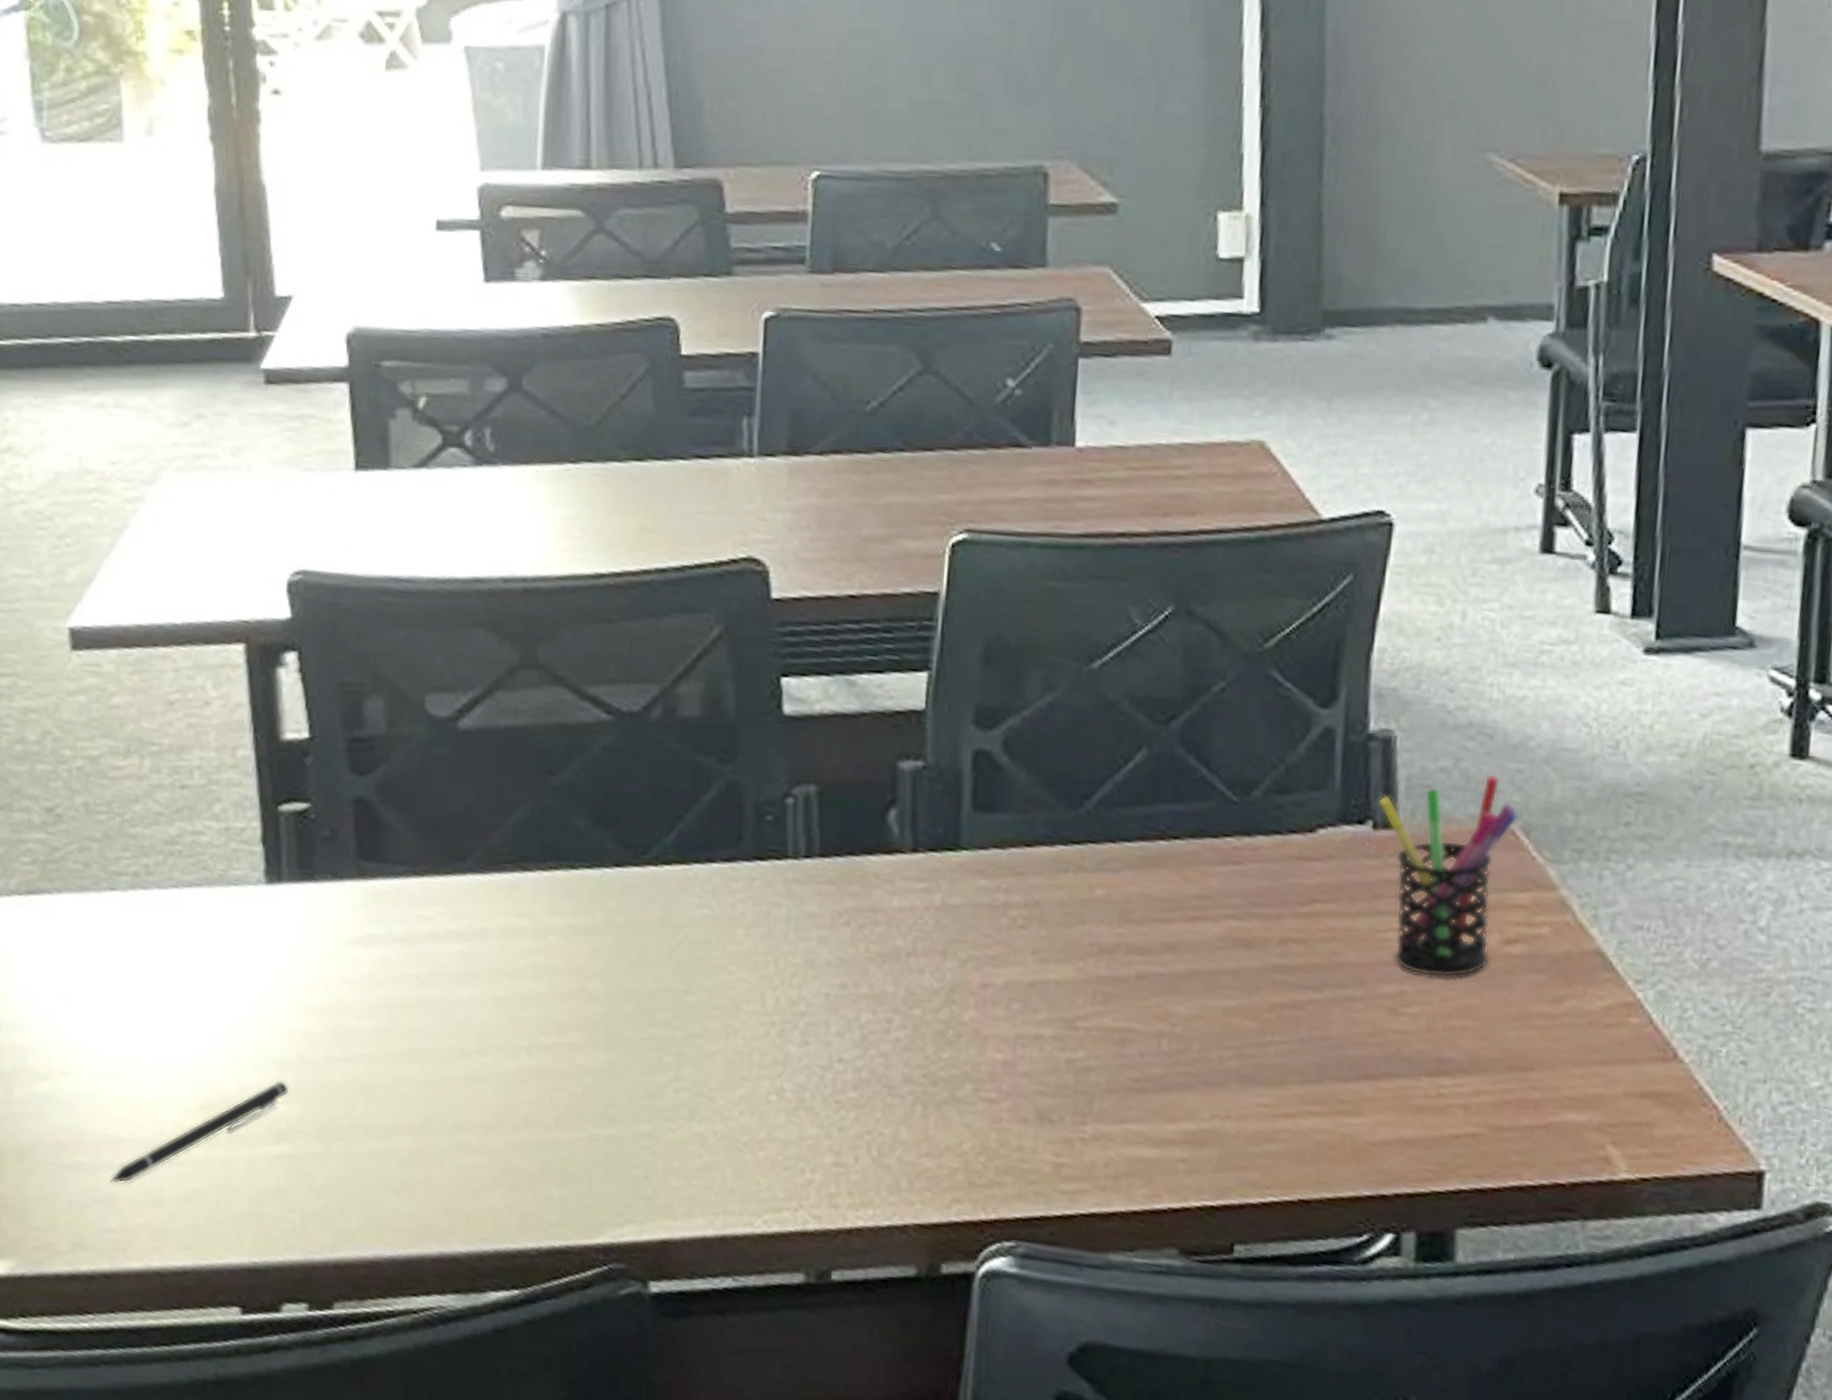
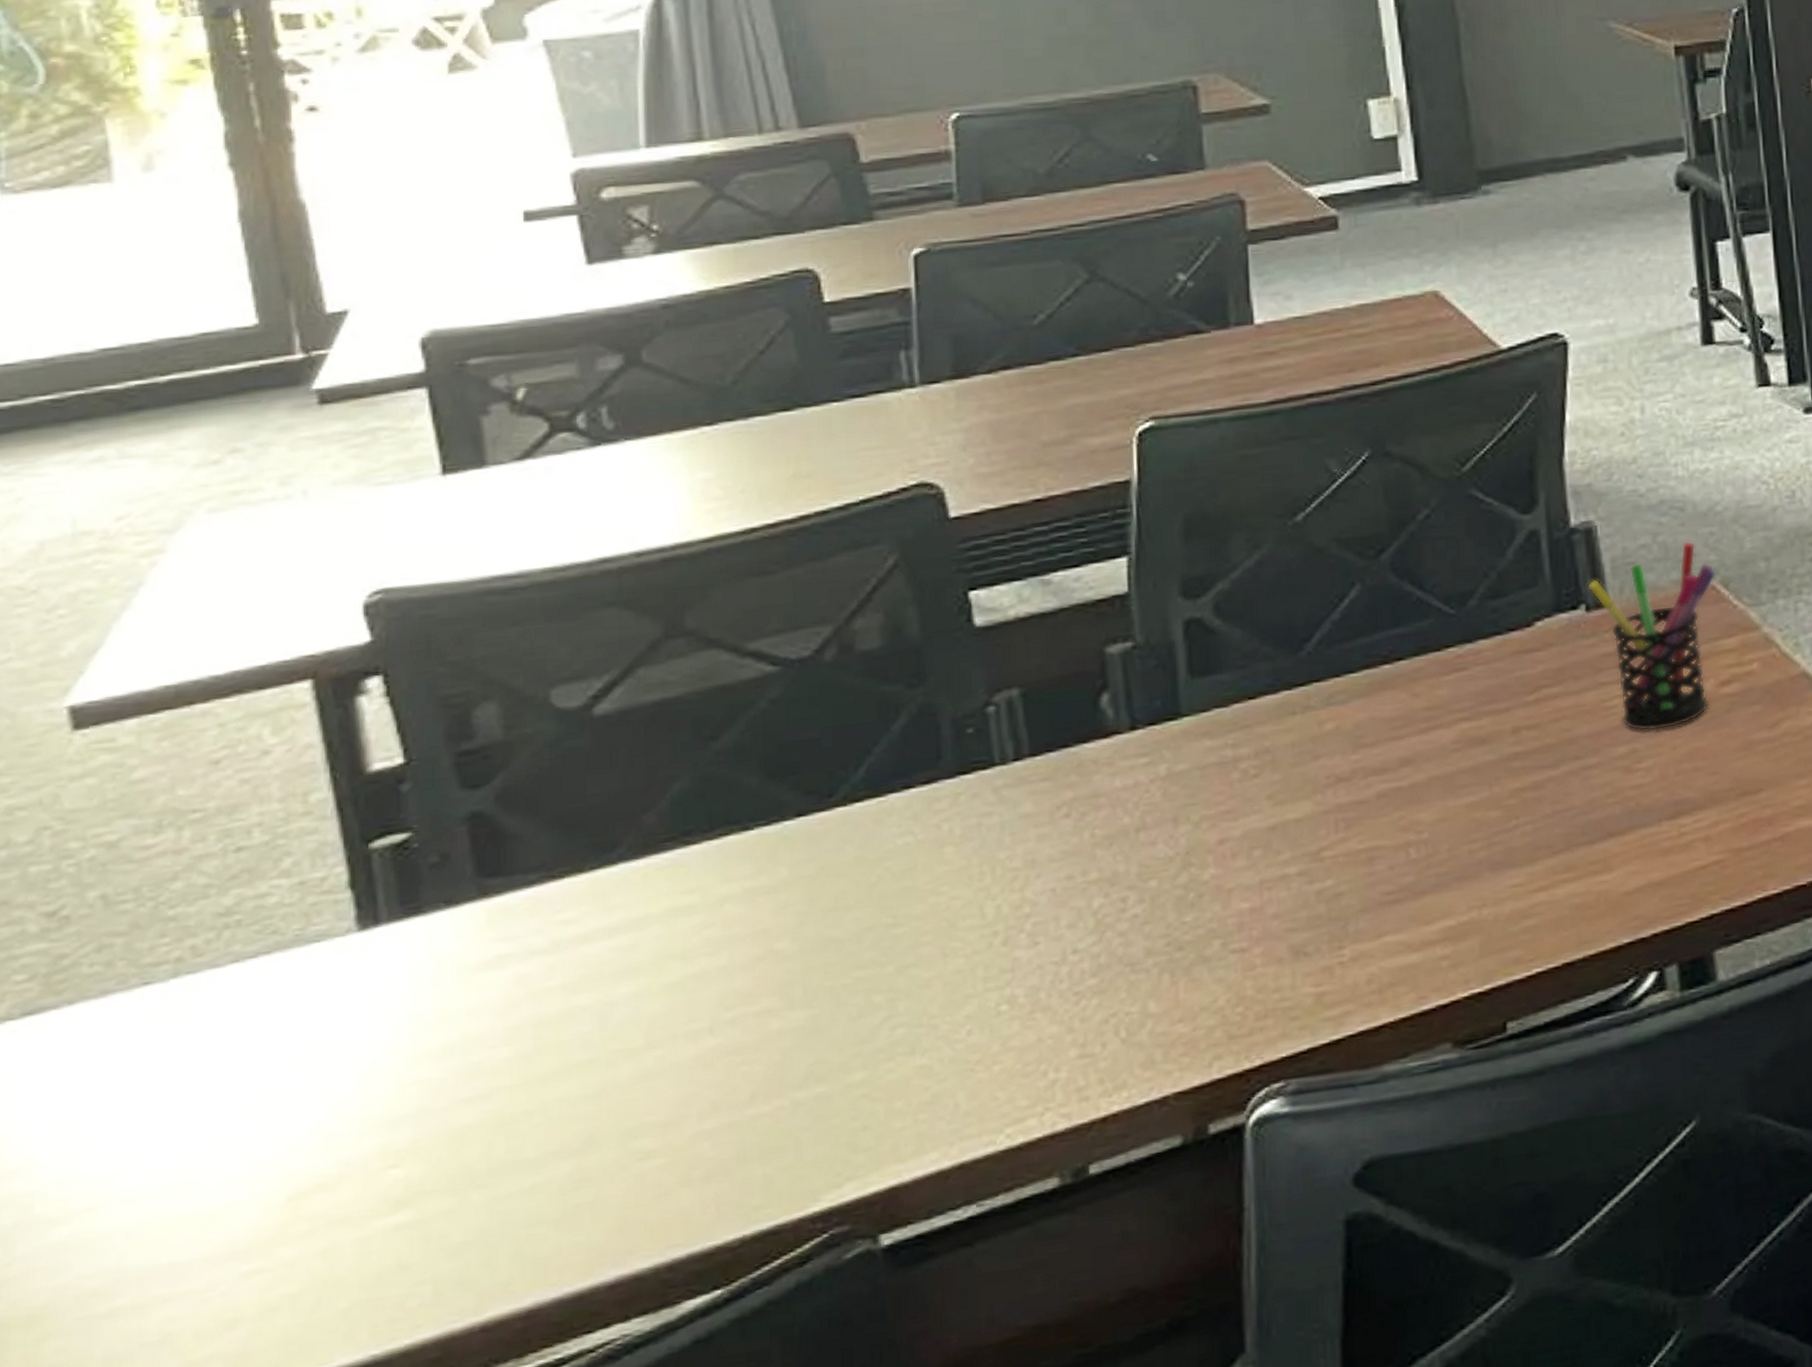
pen: present [109,1080,289,1184] -> none [163,1141,406,1319]

